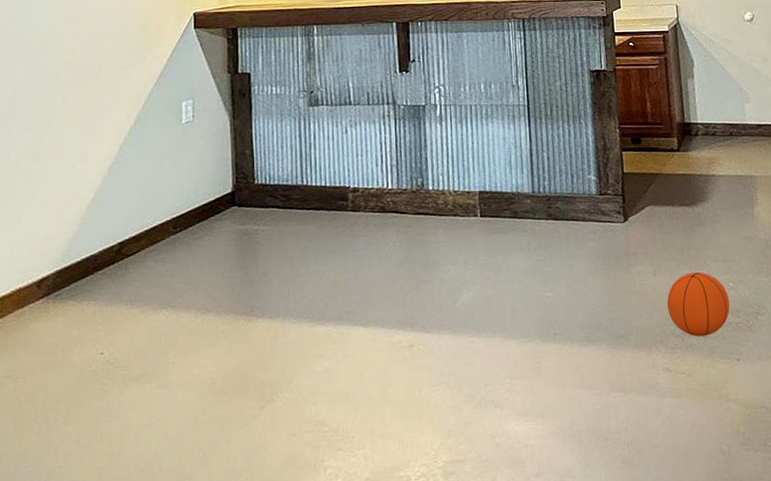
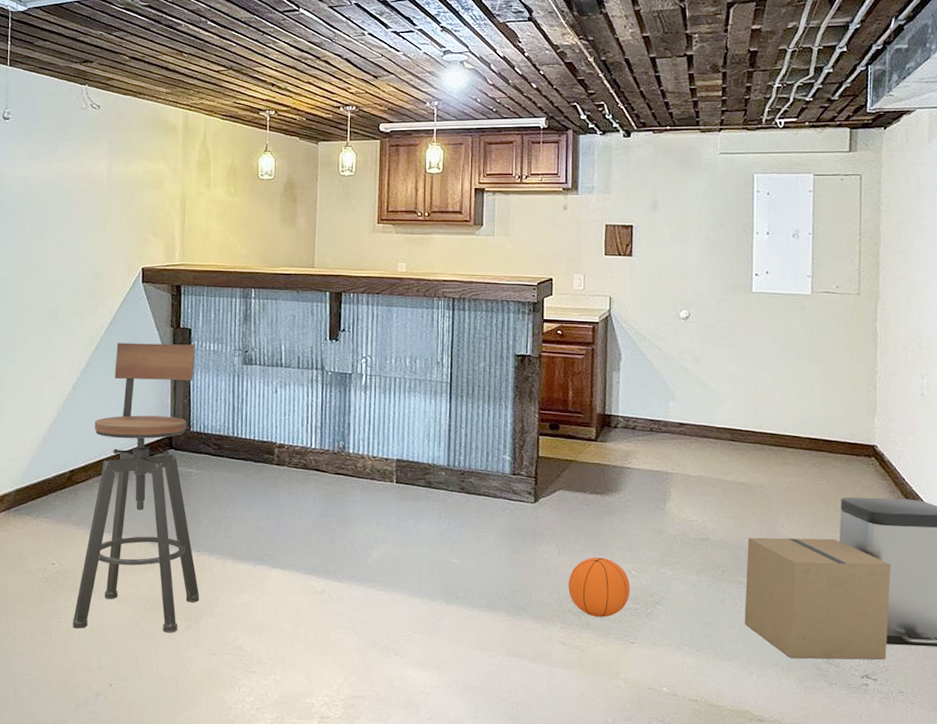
bar stool: none [127,90,274,426] -> present [73,342,200,633]

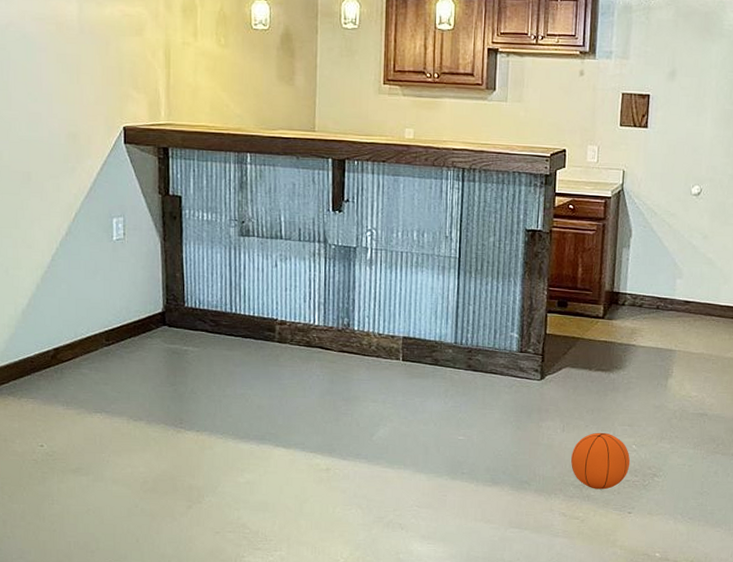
bar stool: present [73,342,200,633] -> none [67,210,201,513]

